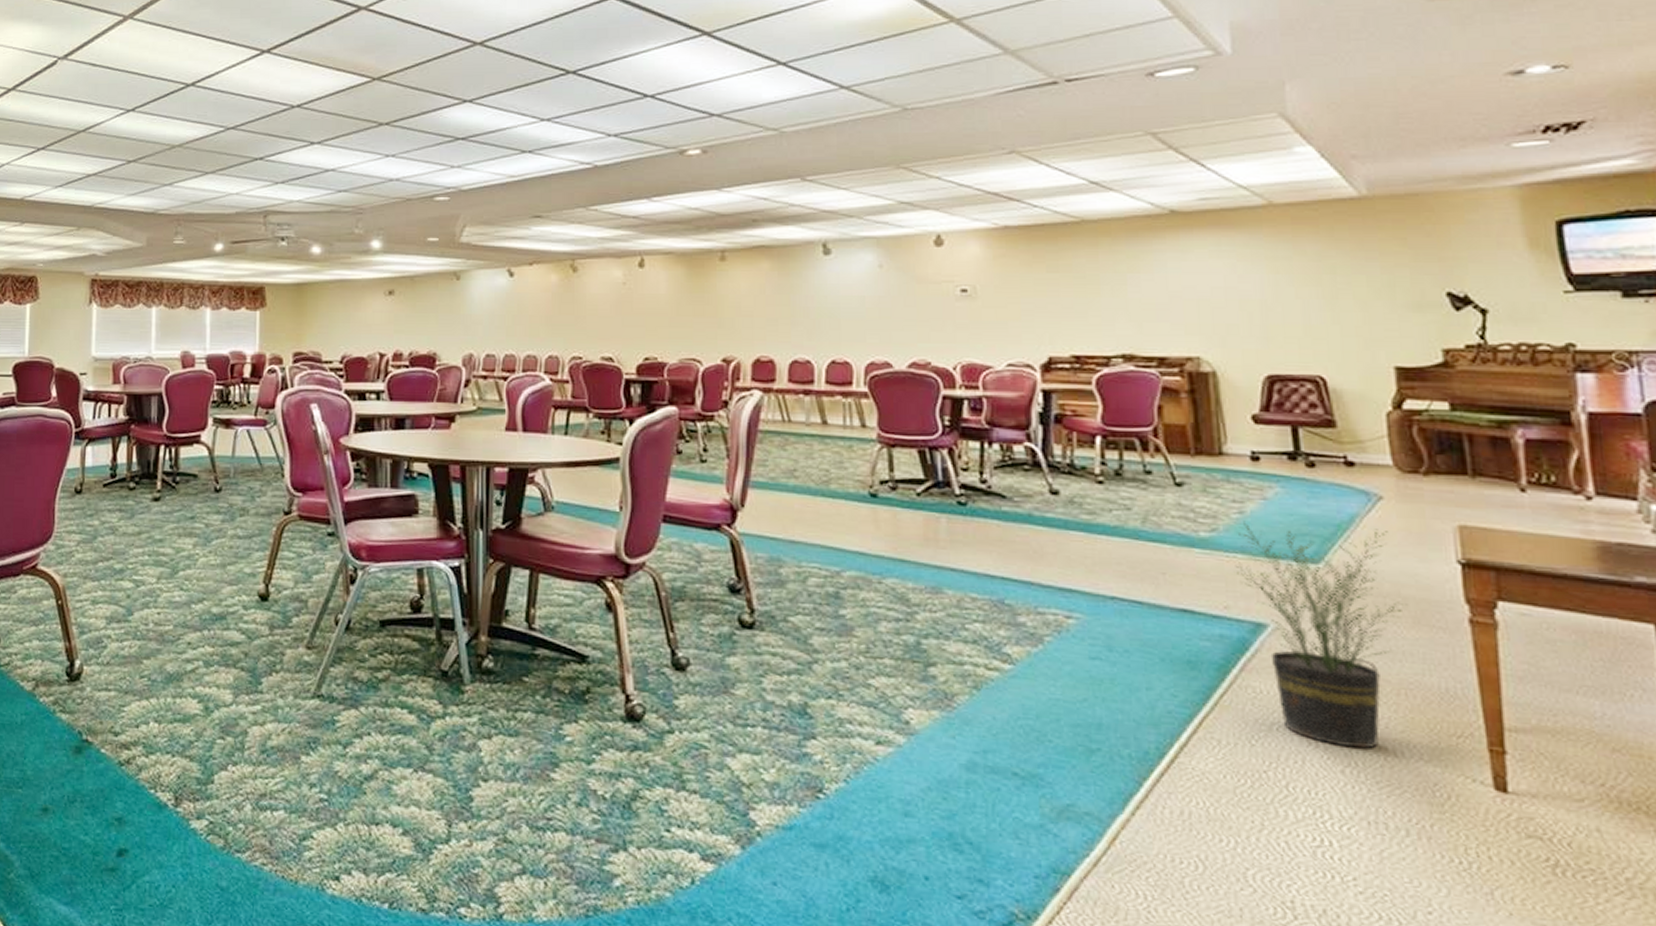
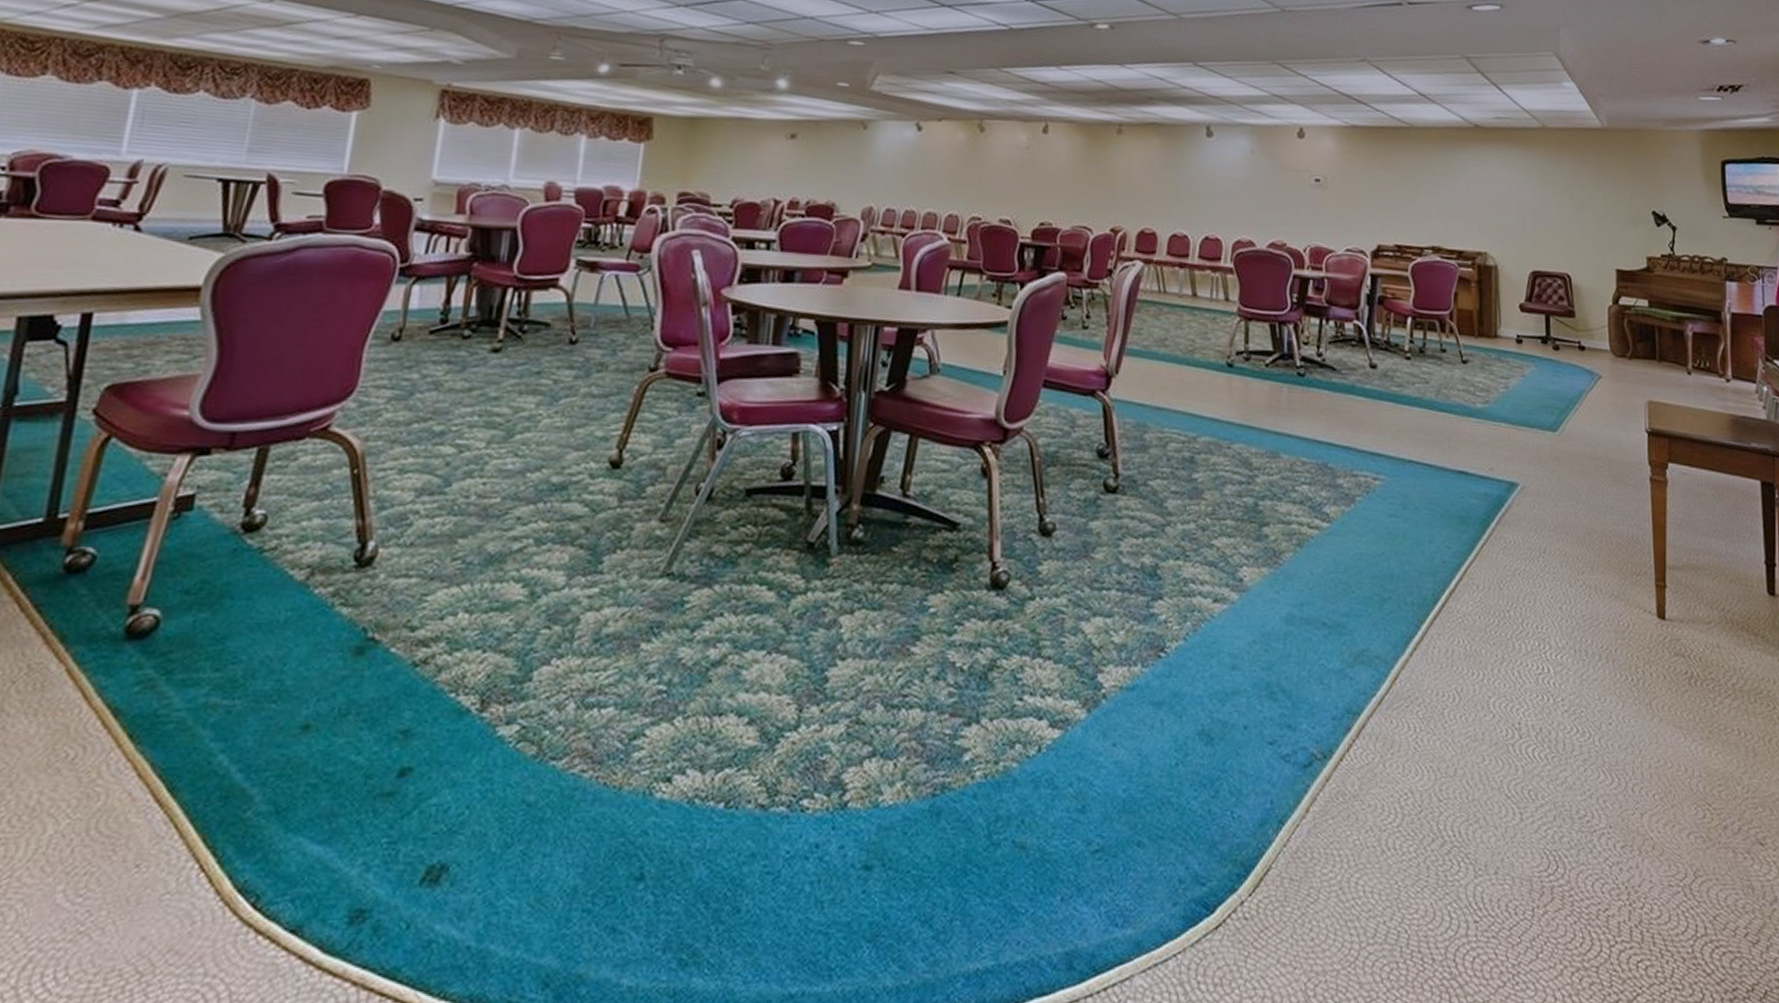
potted plant: present [1235,520,1407,749] -> none [1499,394,1612,588]

